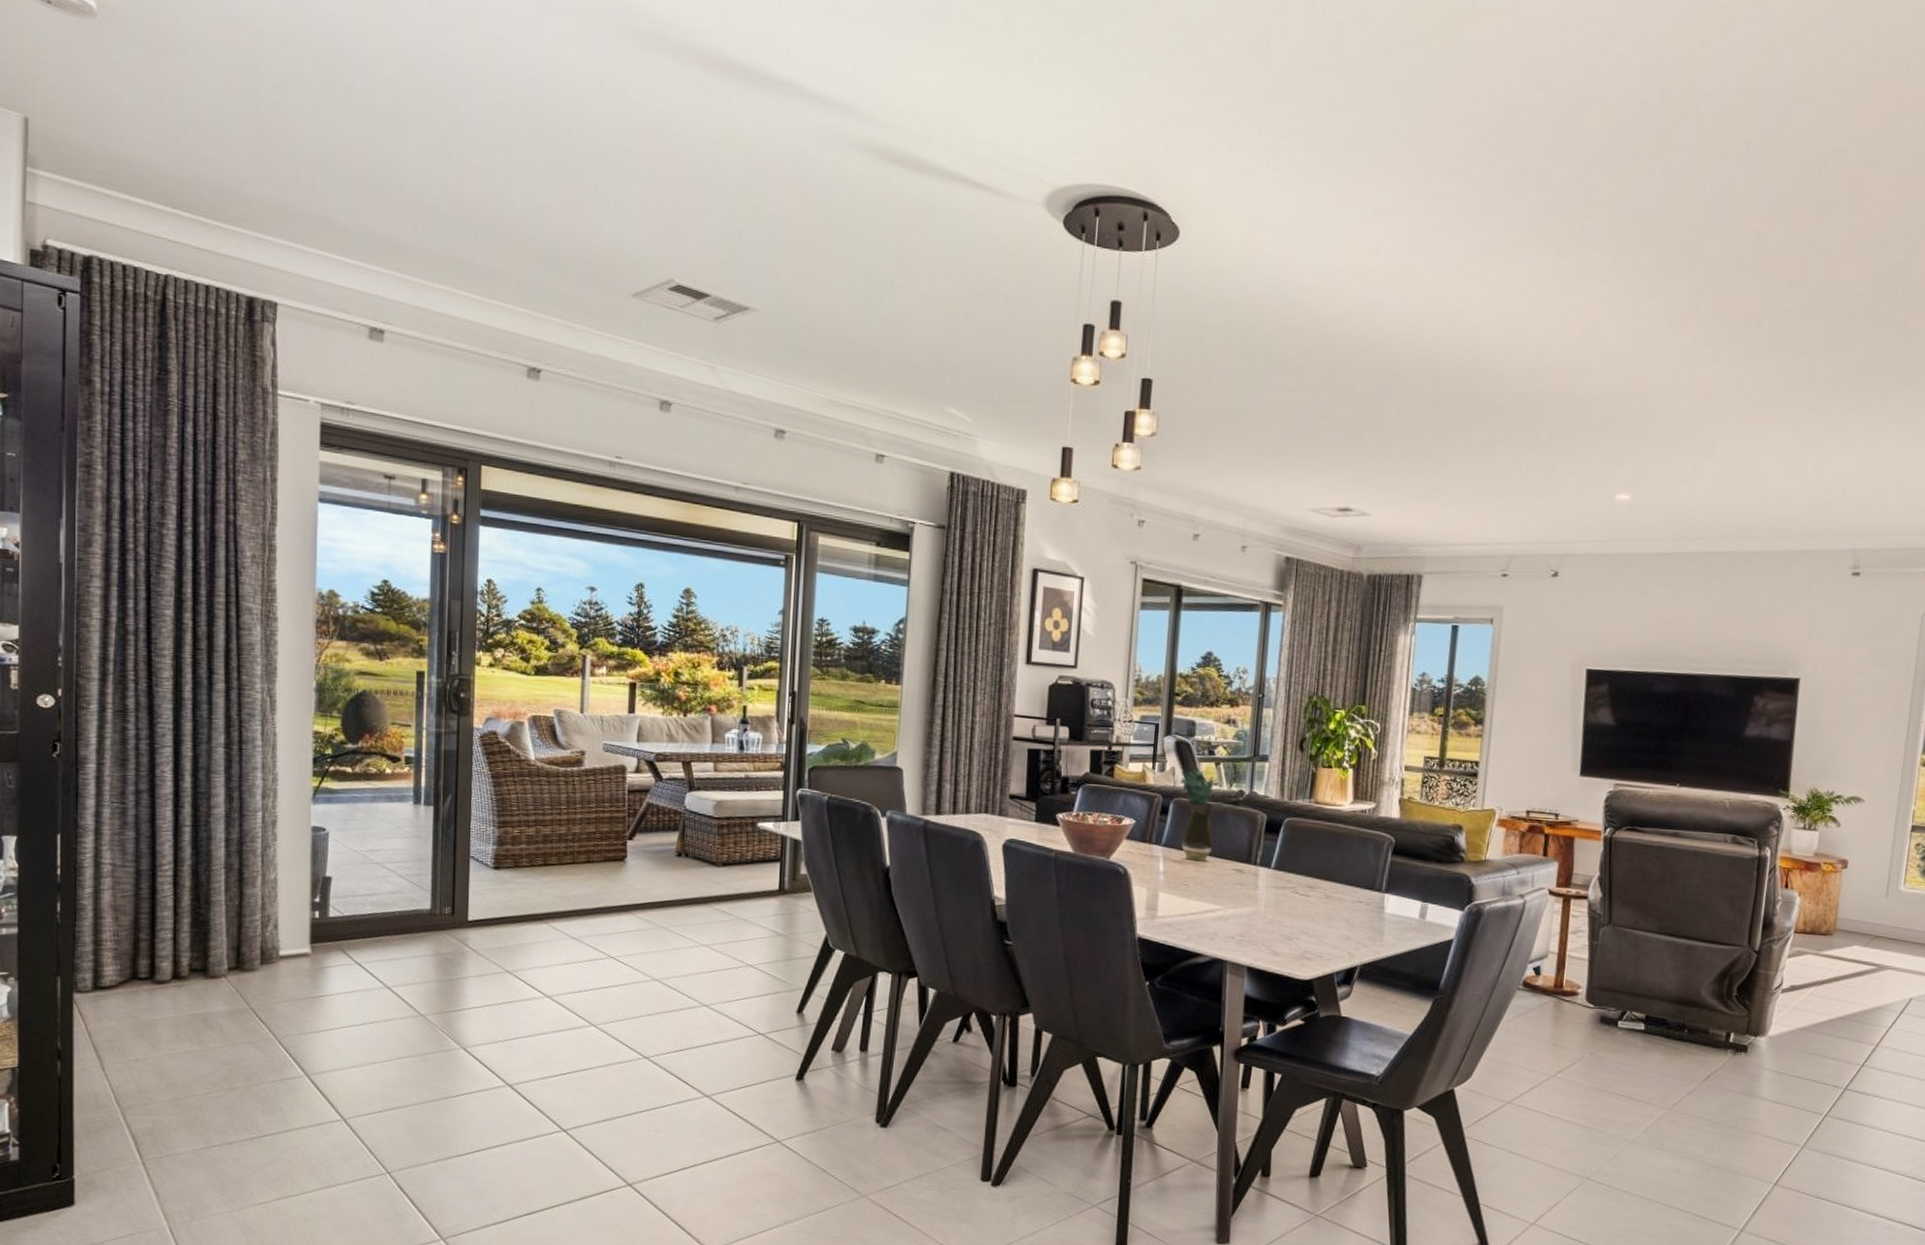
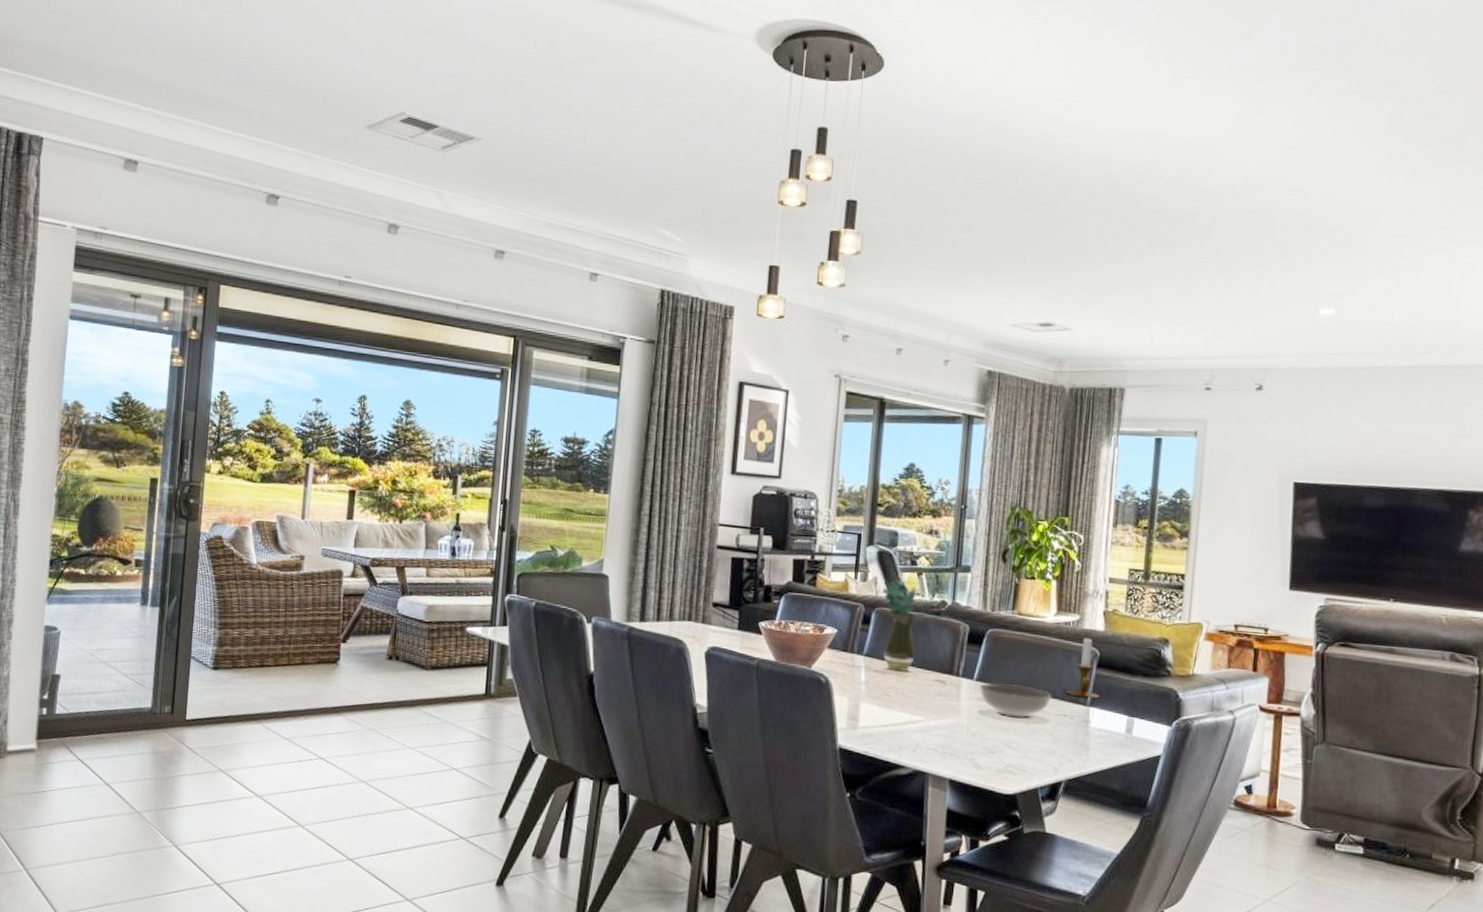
bowl: none [1277,871,1348,905] -> present [979,682,1053,718]
candlestick: none [1360,825,1394,885] -> present [1064,638,1099,699]

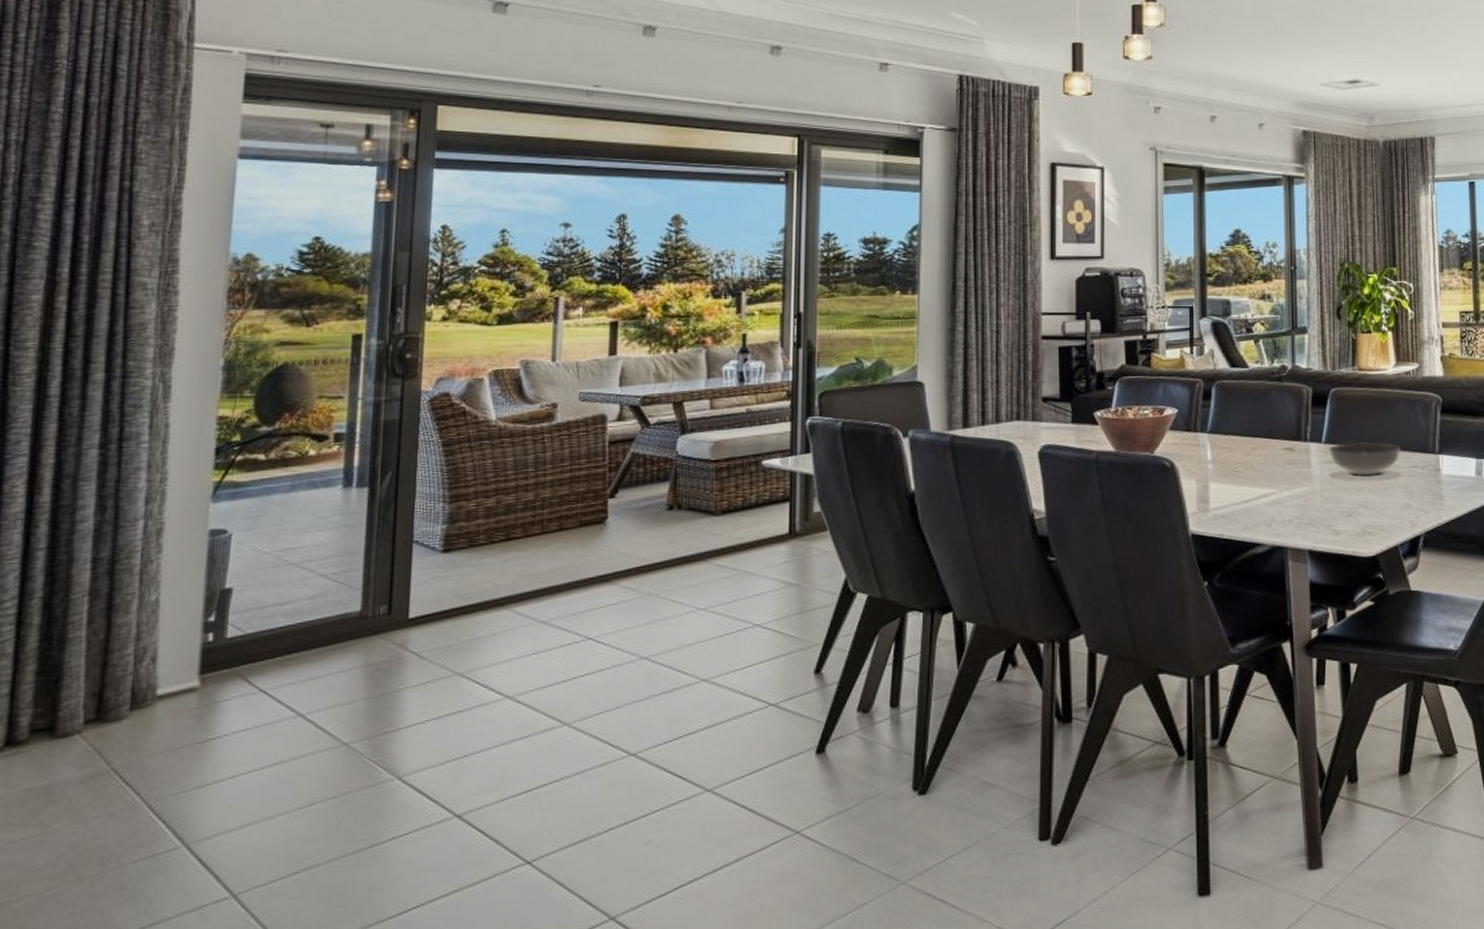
vase: present [881,573,918,672] -> none [1219,344,1261,445]
candlestick: present [1064,638,1099,699] -> none [1412,385,1446,446]

